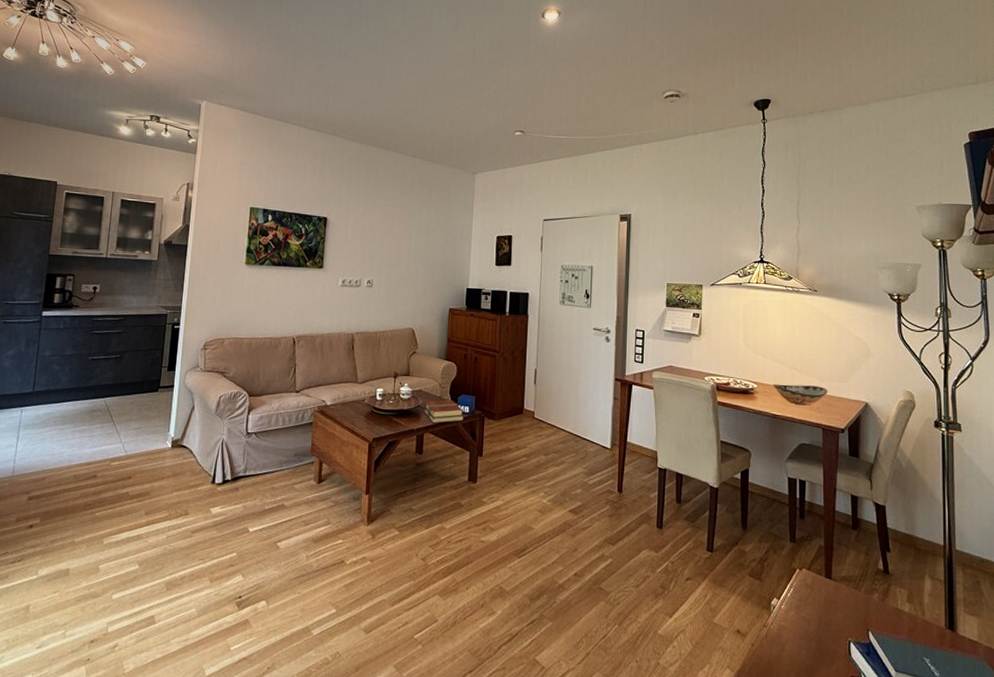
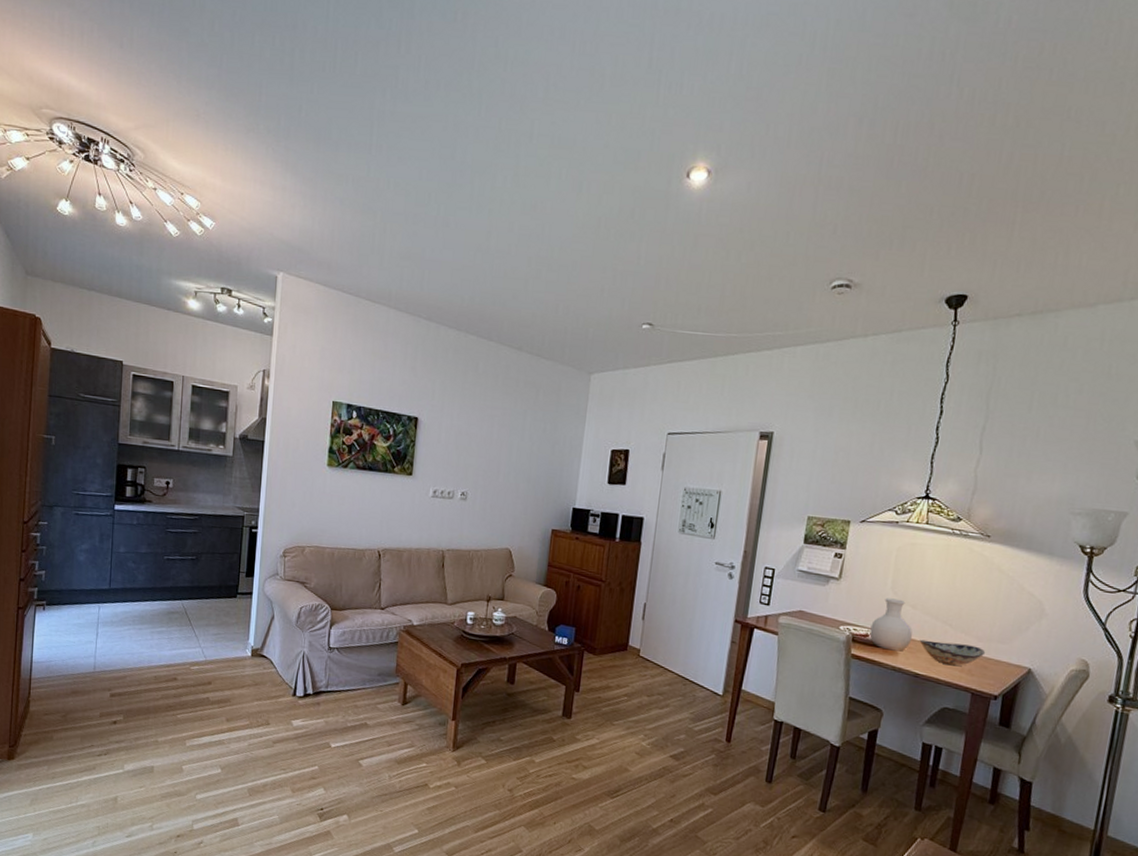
books: present [424,399,465,424] -> none [518,628,562,654]
vase: none [730,349,767,396] -> present [869,598,913,652]

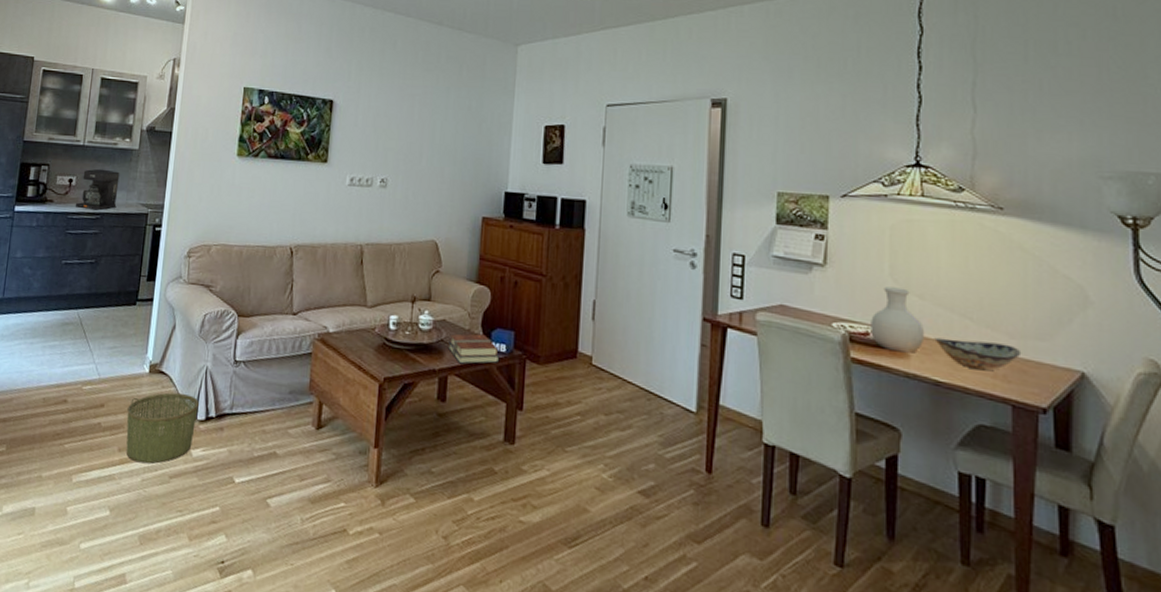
coffee maker: none [173,473,216,512] -> present [75,168,120,211]
basket: none [232,673,297,732] -> present [126,392,199,464]
books: none [518,628,562,654] -> present [448,333,500,364]

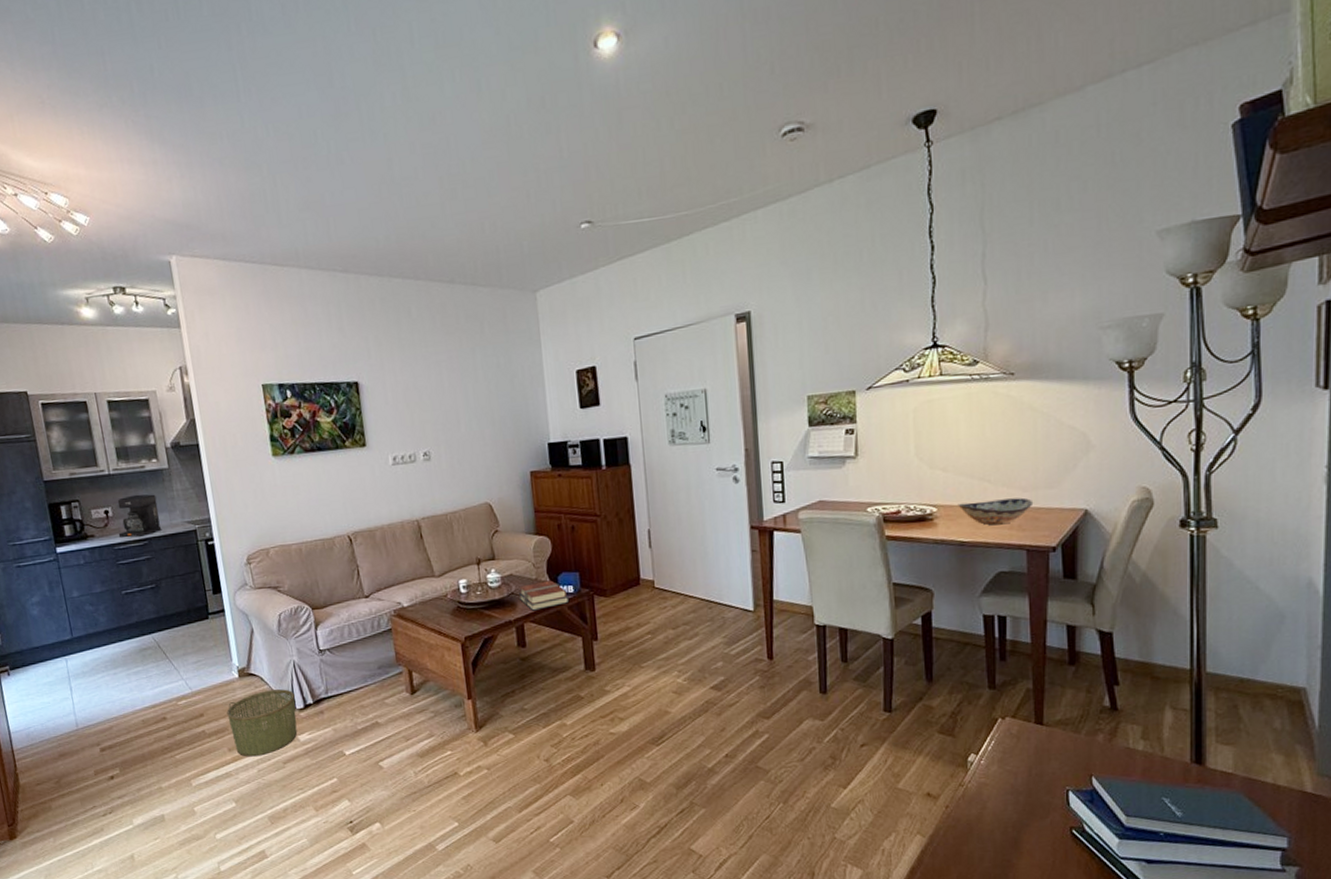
vase: present [870,286,925,353] -> none [901,464,950,523]

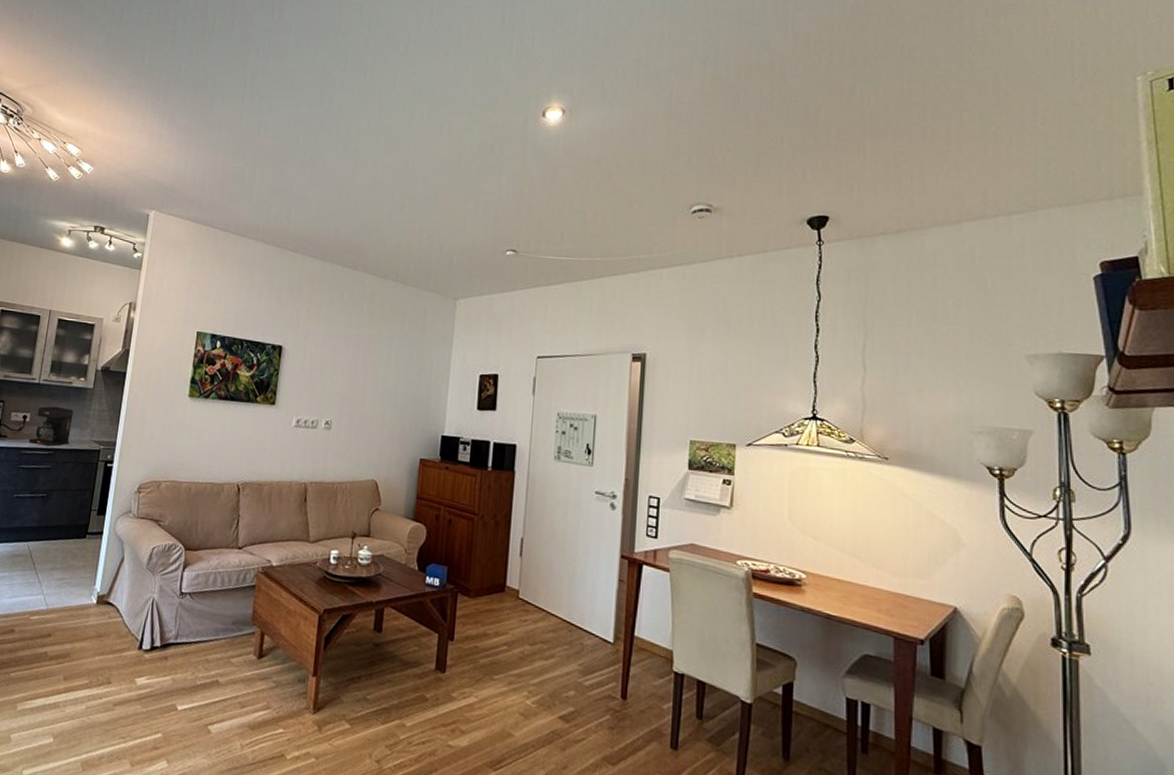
basket: present [226,689,298,757] -> none [71,622,145,692]
books: present [519,580,570,611] -> none [385,568,434,597]
decorative bowl: present [958,497,1034,526] -> none [827,575,903,606]

